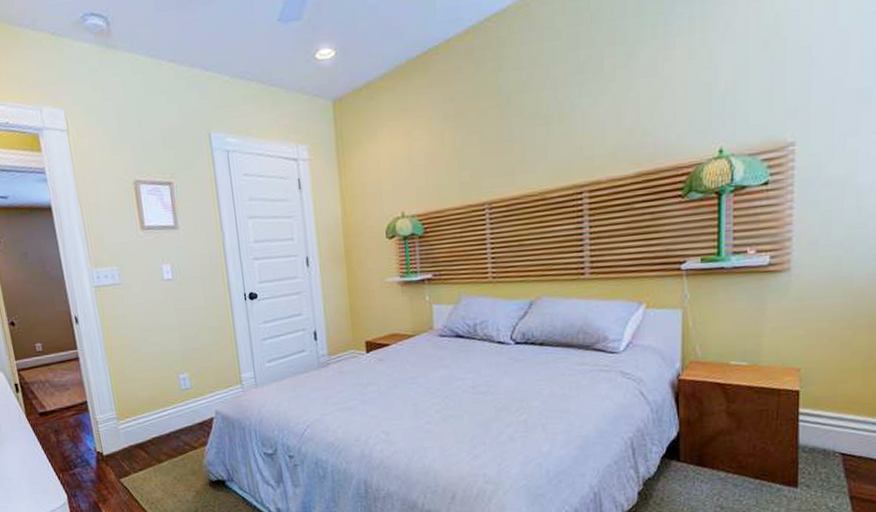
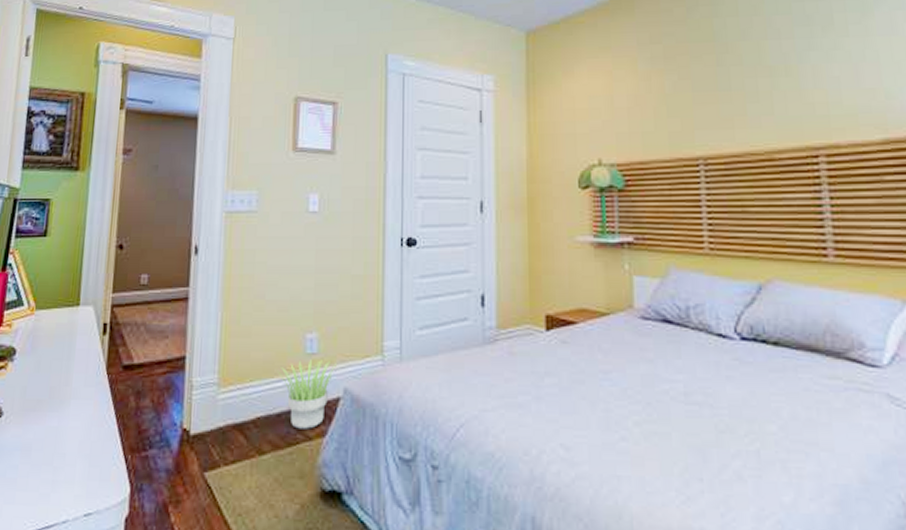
potted plant: none [161,392,207,443] -> present [277,359,336,429]

